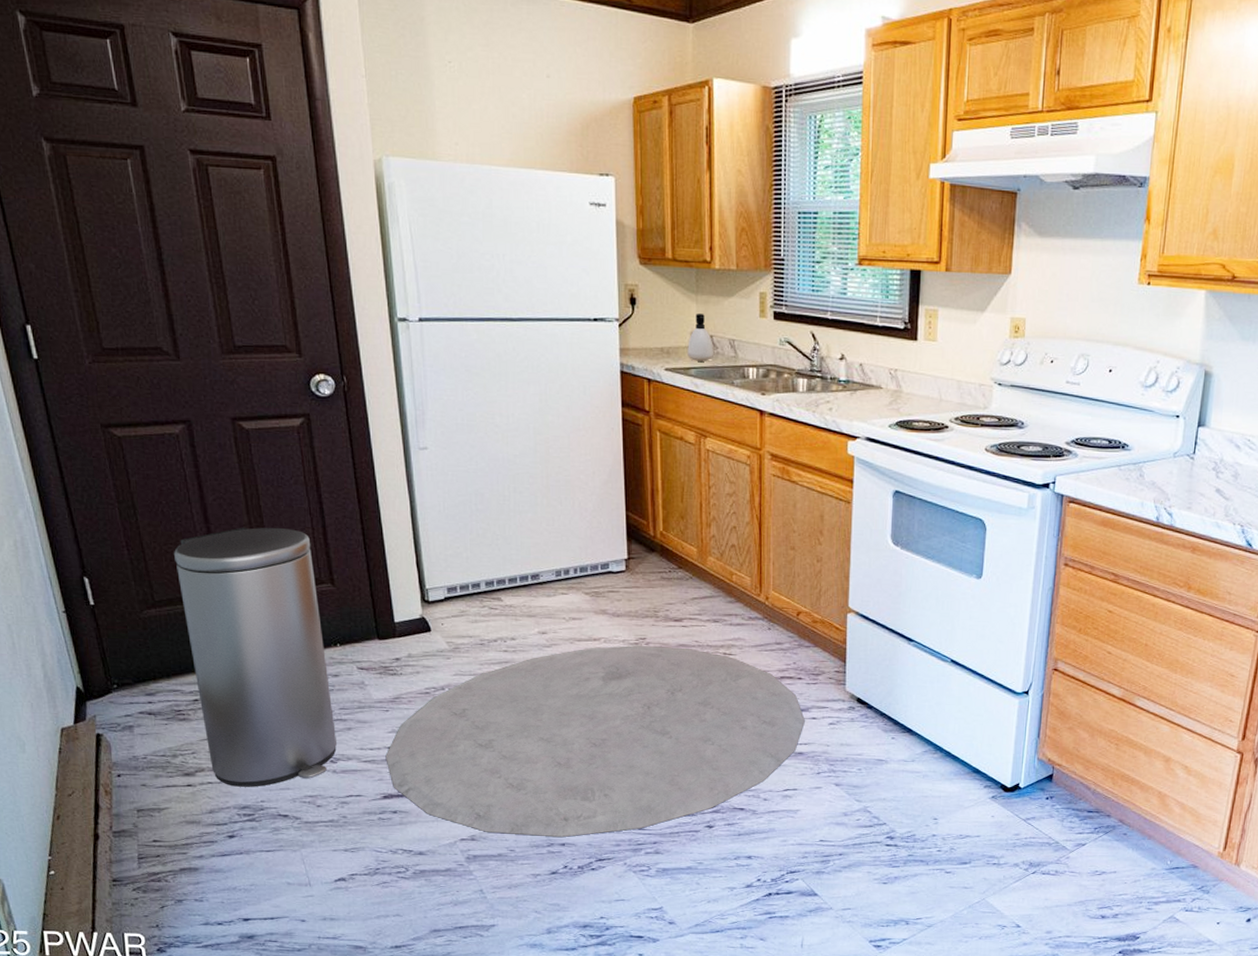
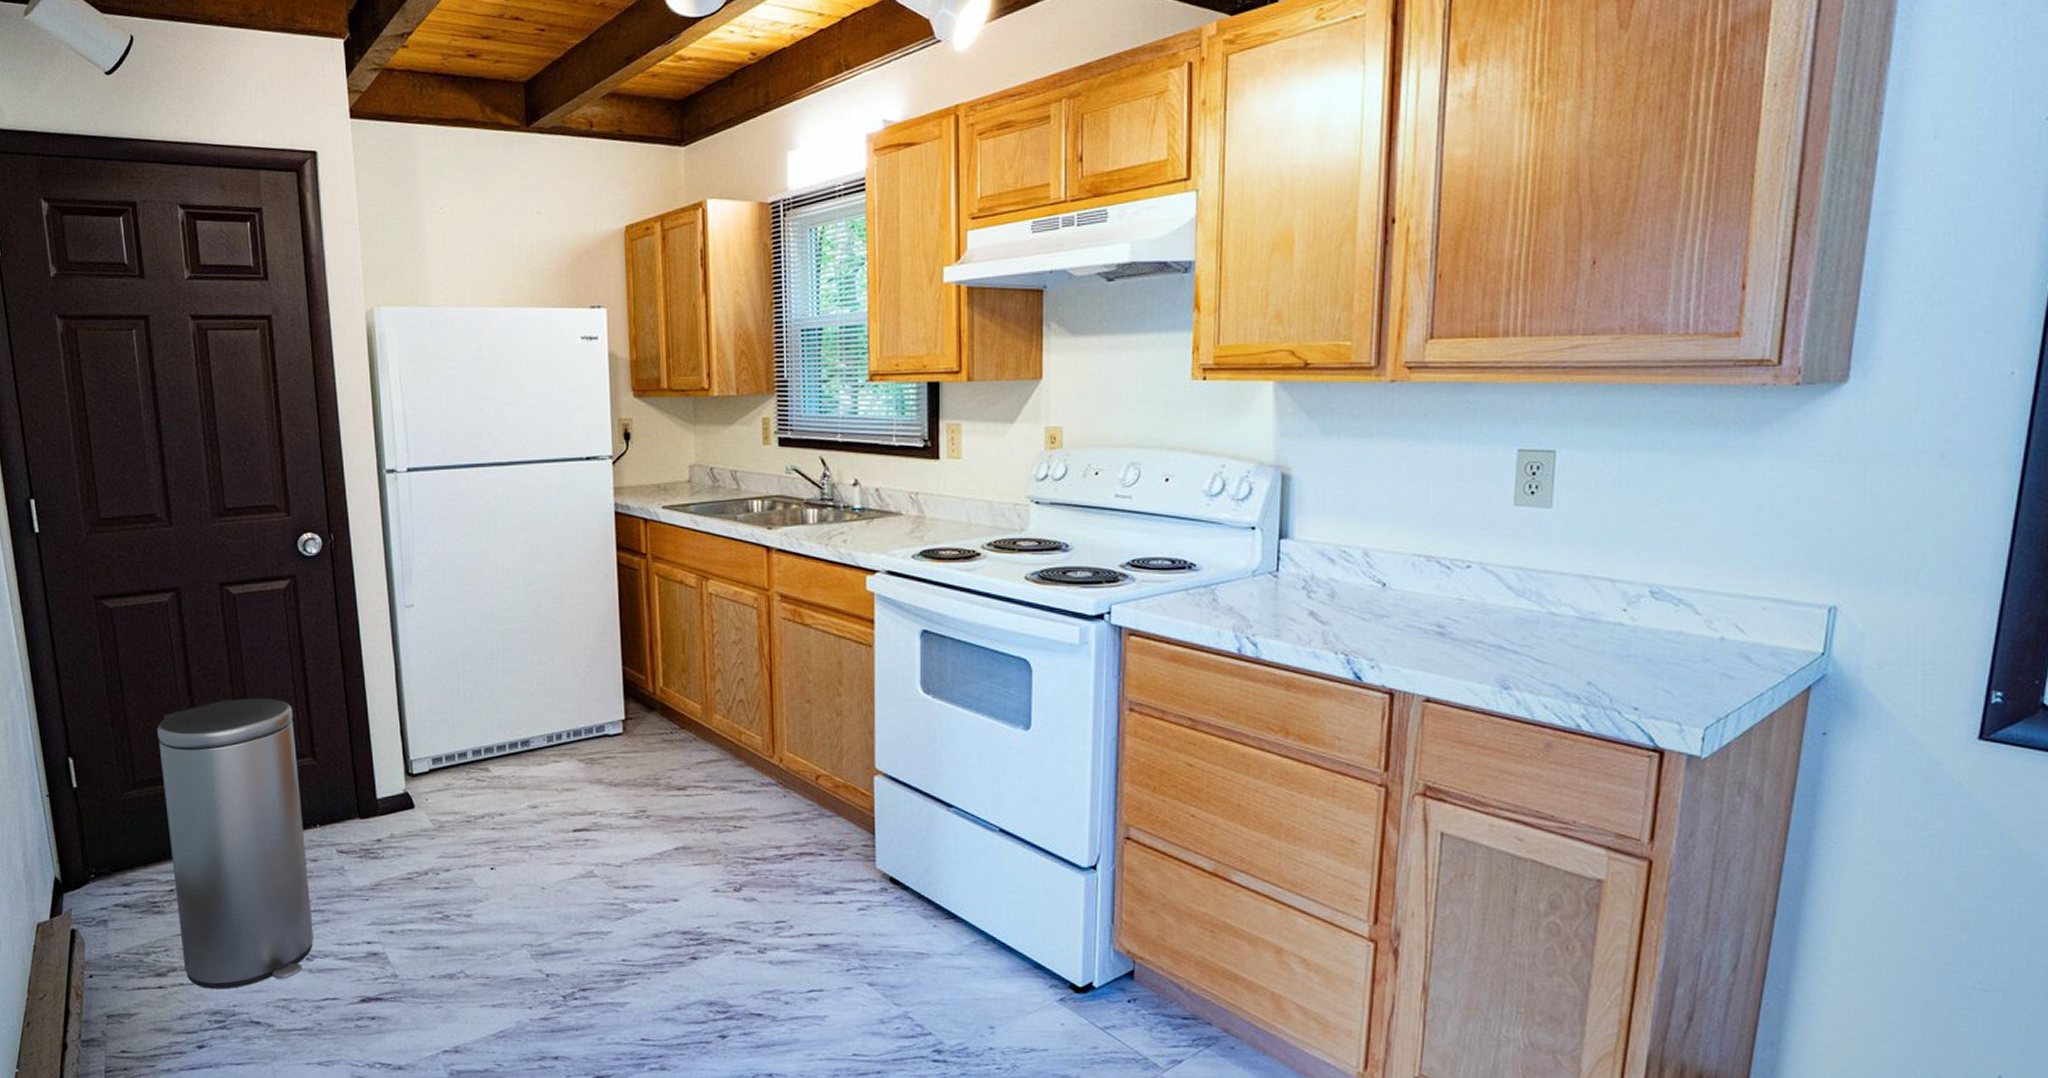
floor mat: present [385,645,805,838] -> none [364,818,830,1050]
soap dispenser: present [687,312,713,362] -> none [686,444,714,496]

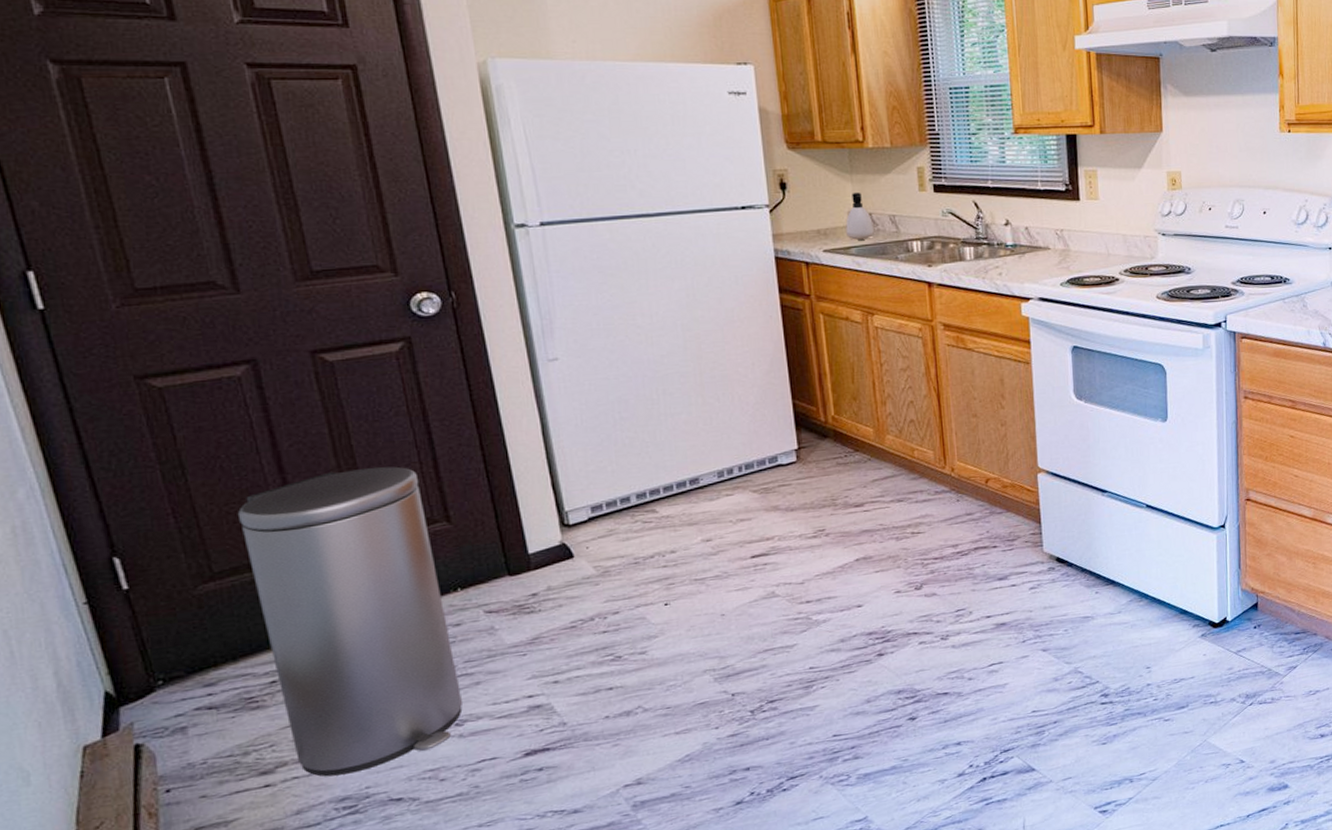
soap dispenser: none [686,444,714,496] -> present [845,192,874,240]

